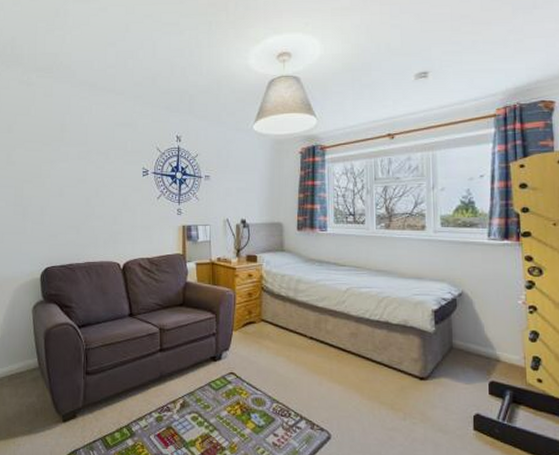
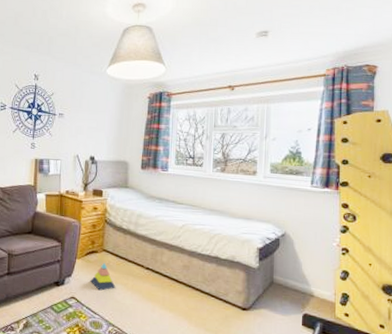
stacking toy: none [249,334,278,365] -> present [90,263,116,291]

